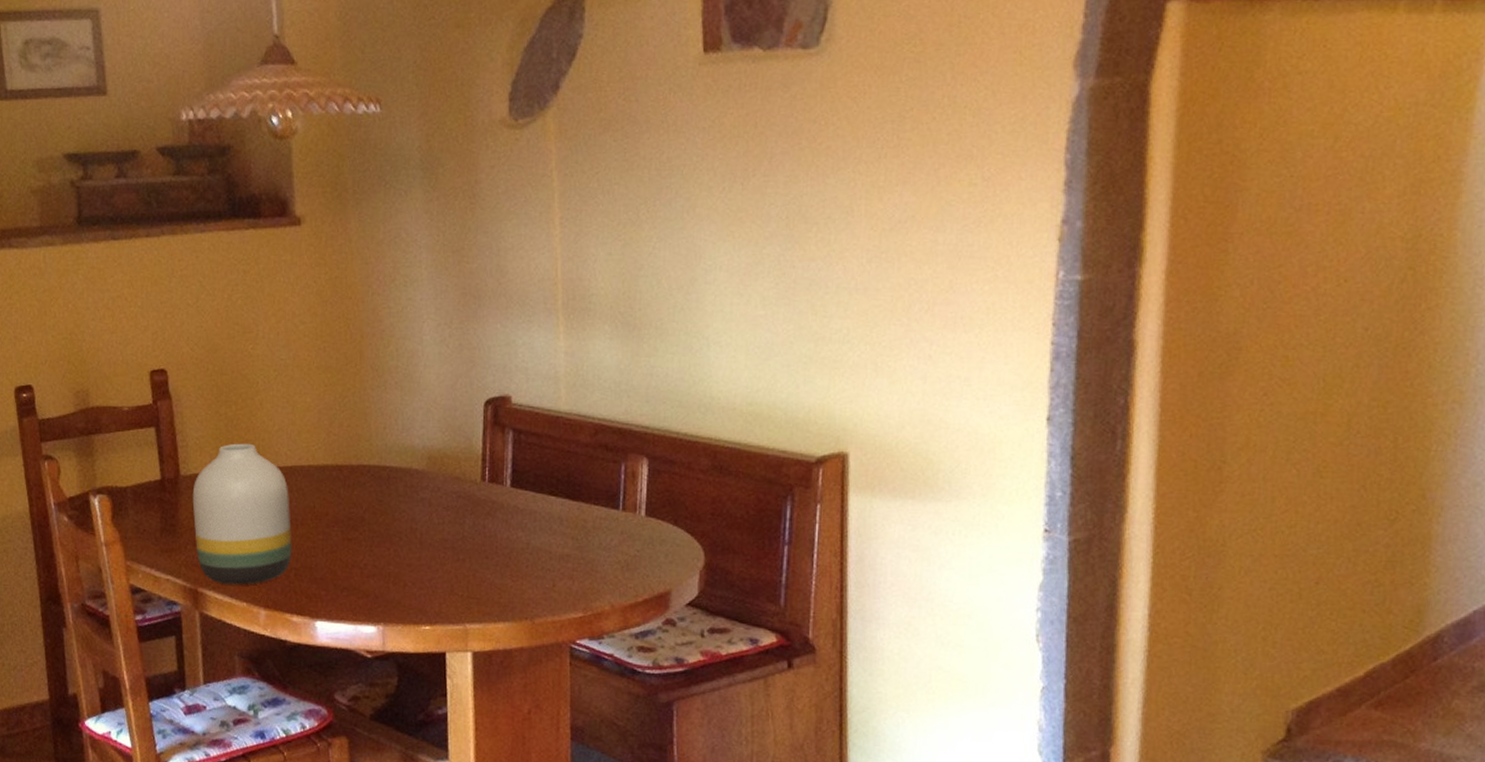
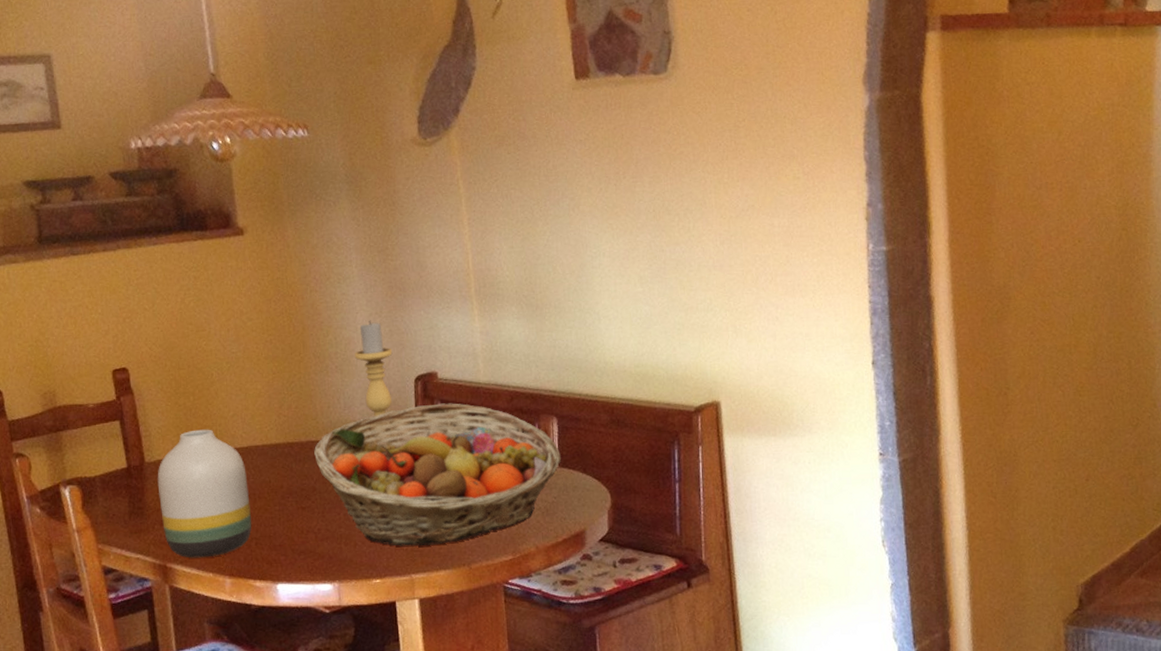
fruit basket: none [365,432,649,593] -> present [314,403,561,546]
candle holder: none [418,331,461,461] -> present [355,320,393,432]

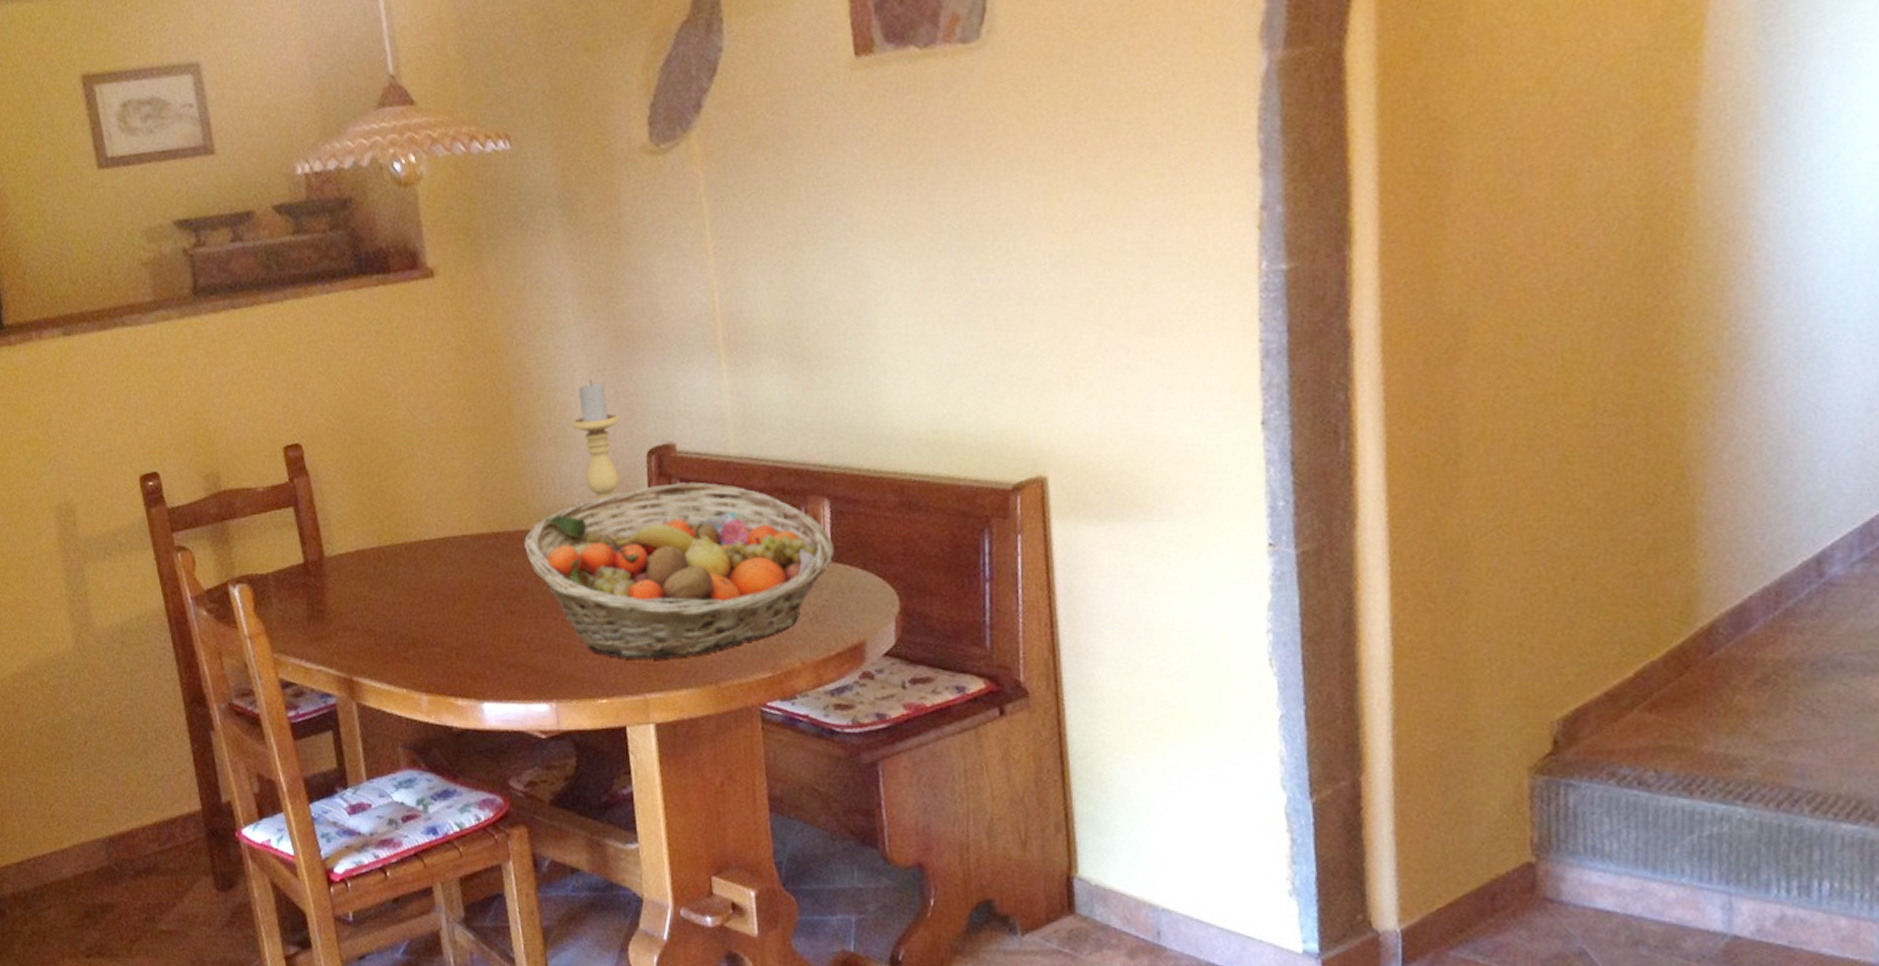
vase: present [157,429,252,558] -> none [339,516,452,671]

